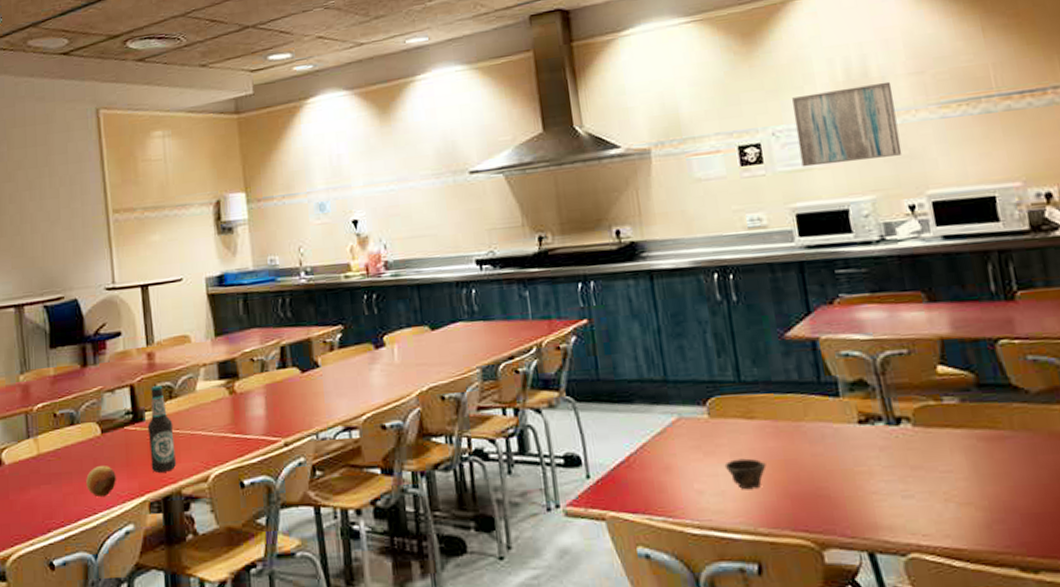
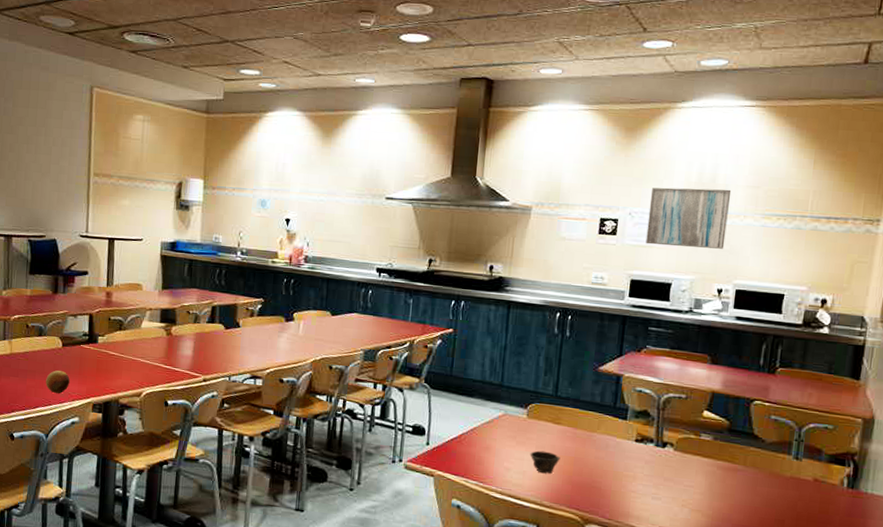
bottle: present [147,385,177,473] -> none [98,318,120,384]

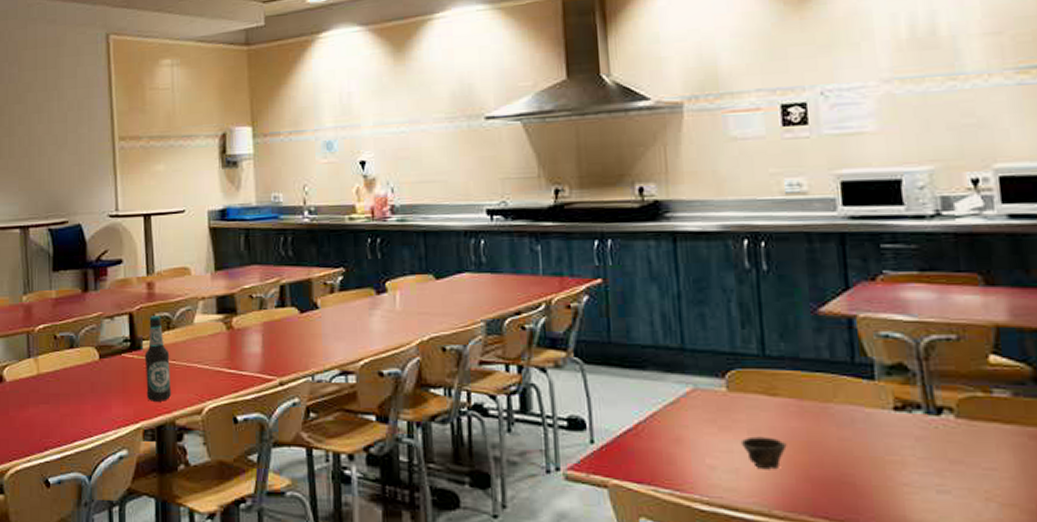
fruit: present [46,370,71,394] -> none [83,390,113,421]
bottle: none [98,318,120,384] -> present [144,316,172,401]
wall art: present [645,187,732,249] -> none [846,41,969,131]

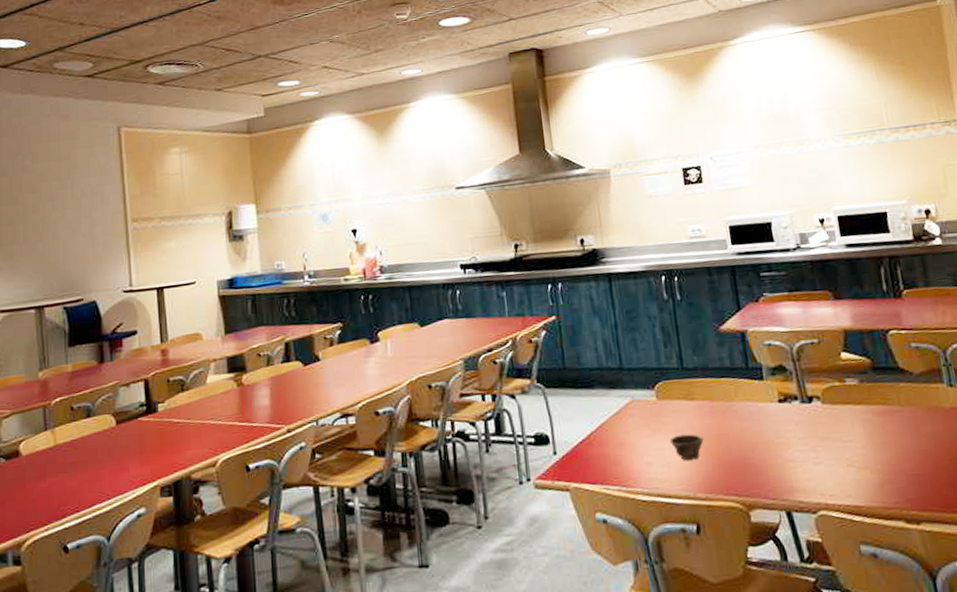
bottle: present [144,316,172,401] -> none [160,379,187,460]

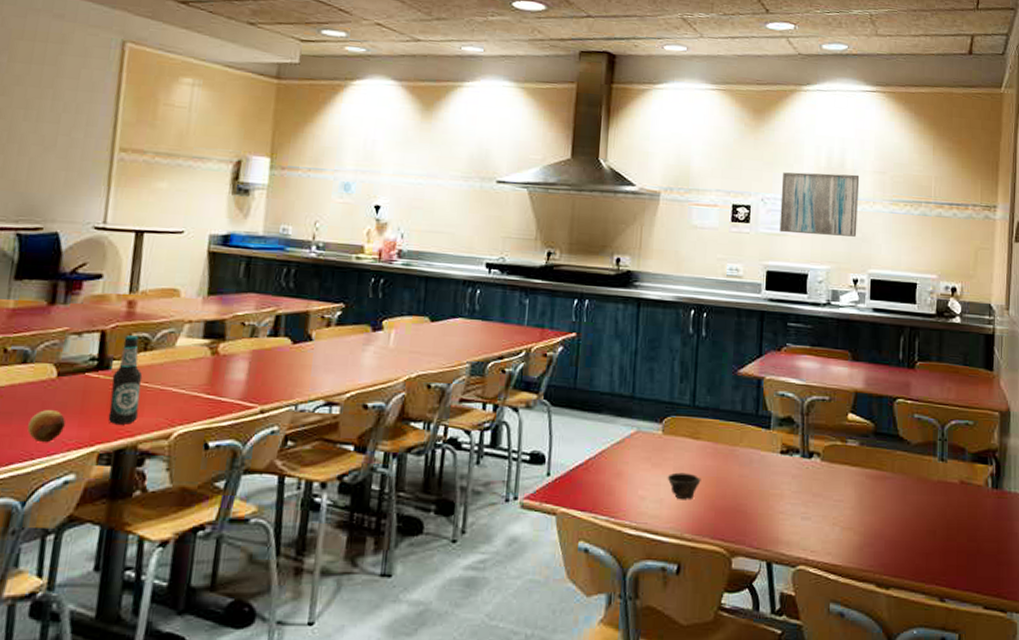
fruit: none [101,454,131,484] -> present [27,410,67,443]
bottle: none [160,379,187,460] -> present [108,335,143,425]
wall art: none [726,116,814,187] -> present [779,172,860,237]

